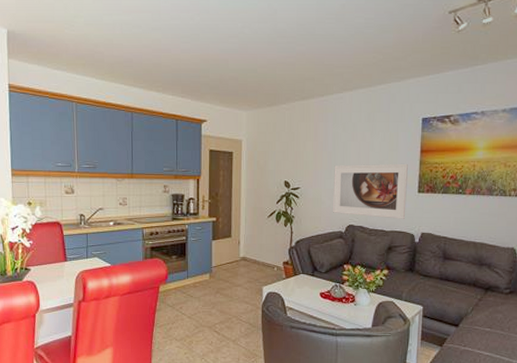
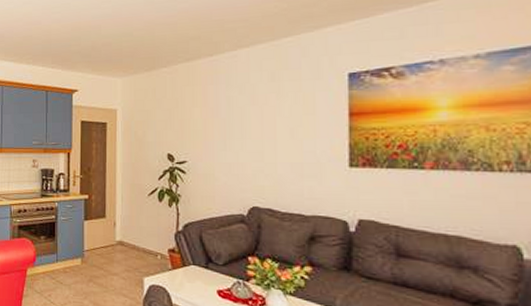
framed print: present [333,163,408,219] -> none [229,130,333,201]

